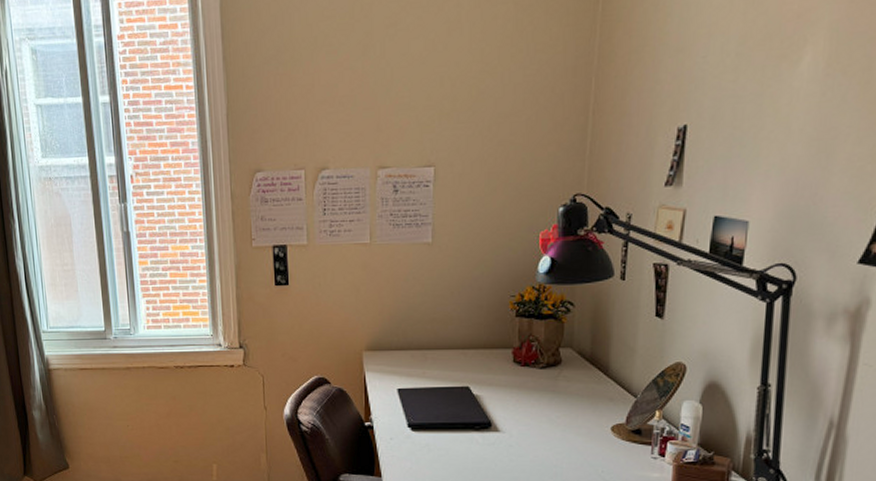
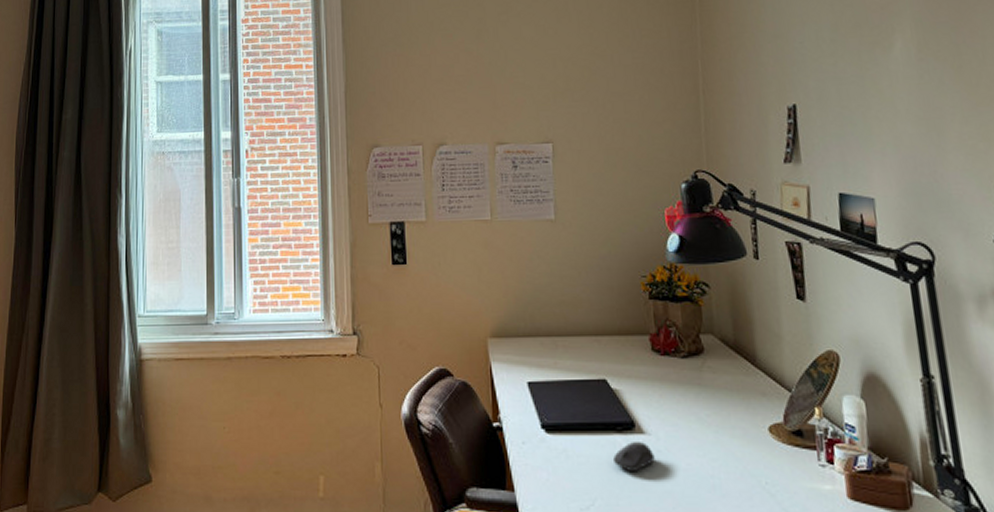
computer mouse: none [469,437,506,463] -> present [612,440,655,473]

